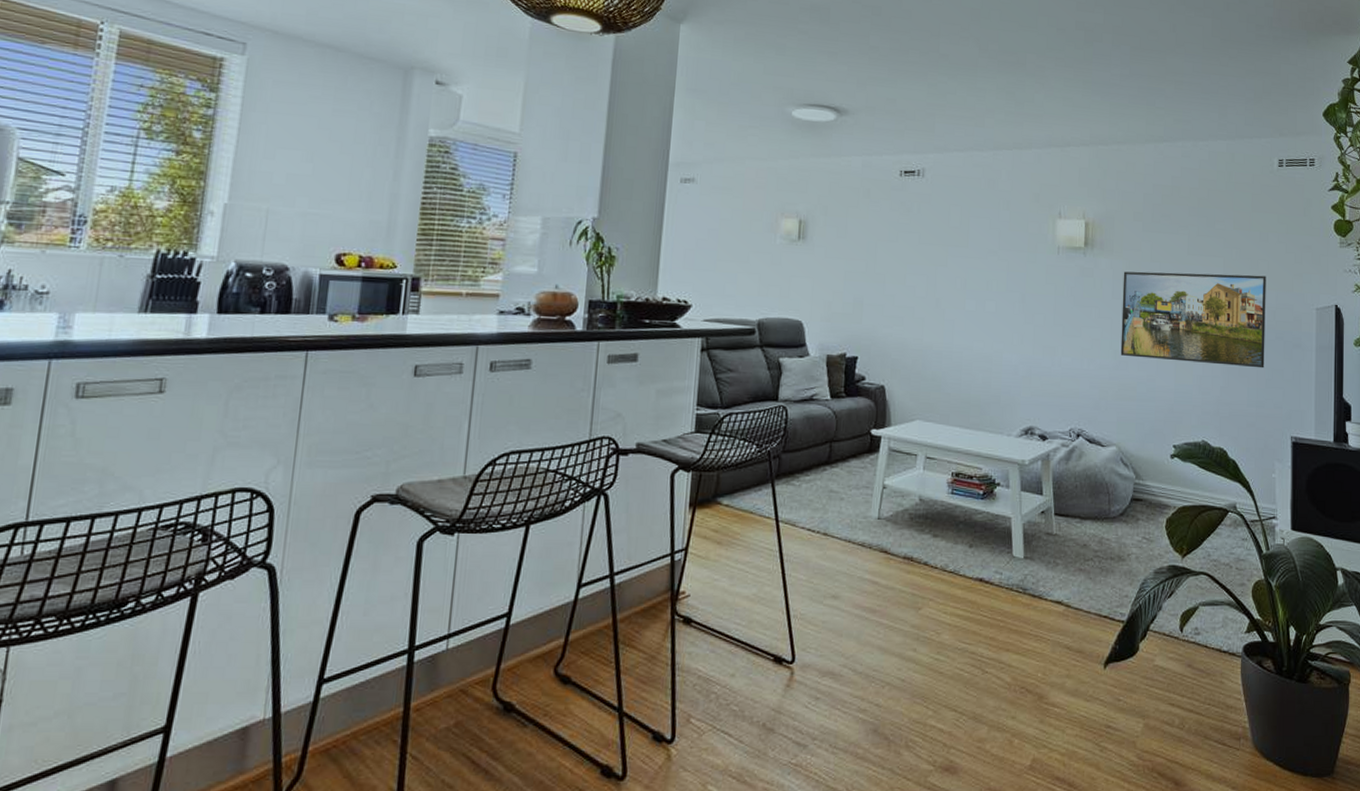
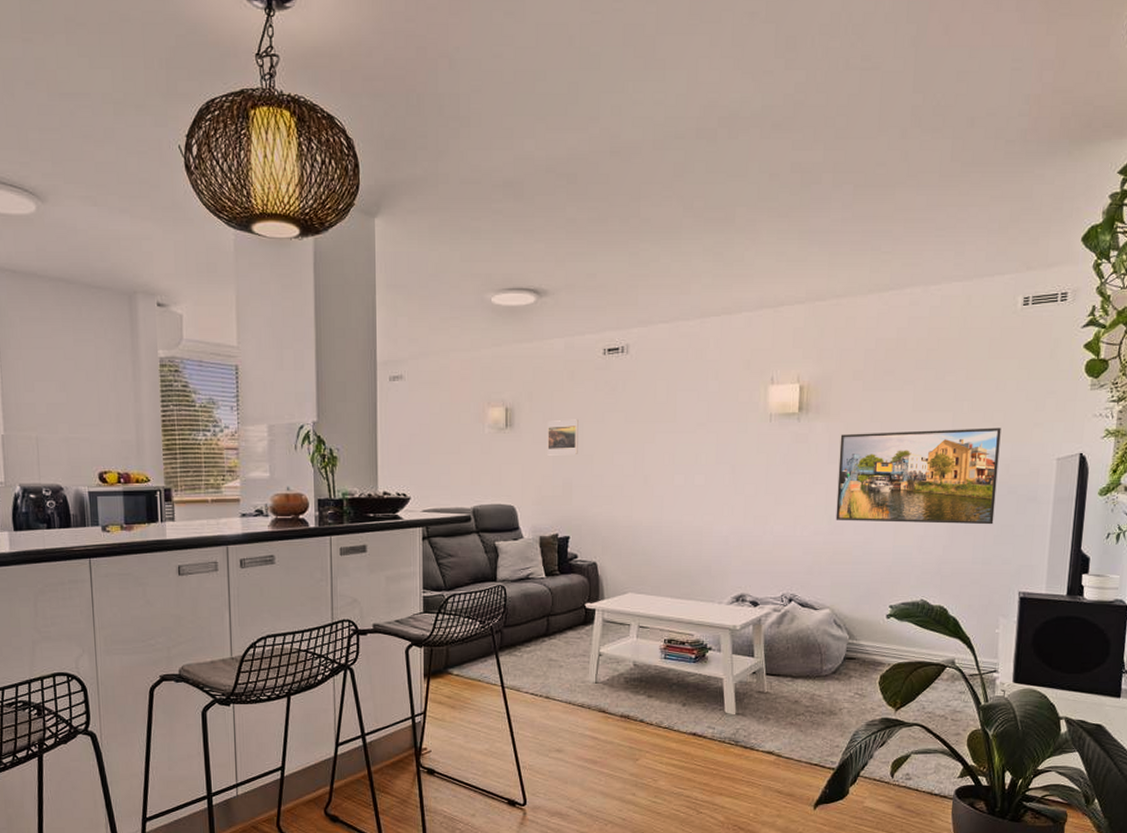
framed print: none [839,236,873,273] -> present [547,419,579,456]

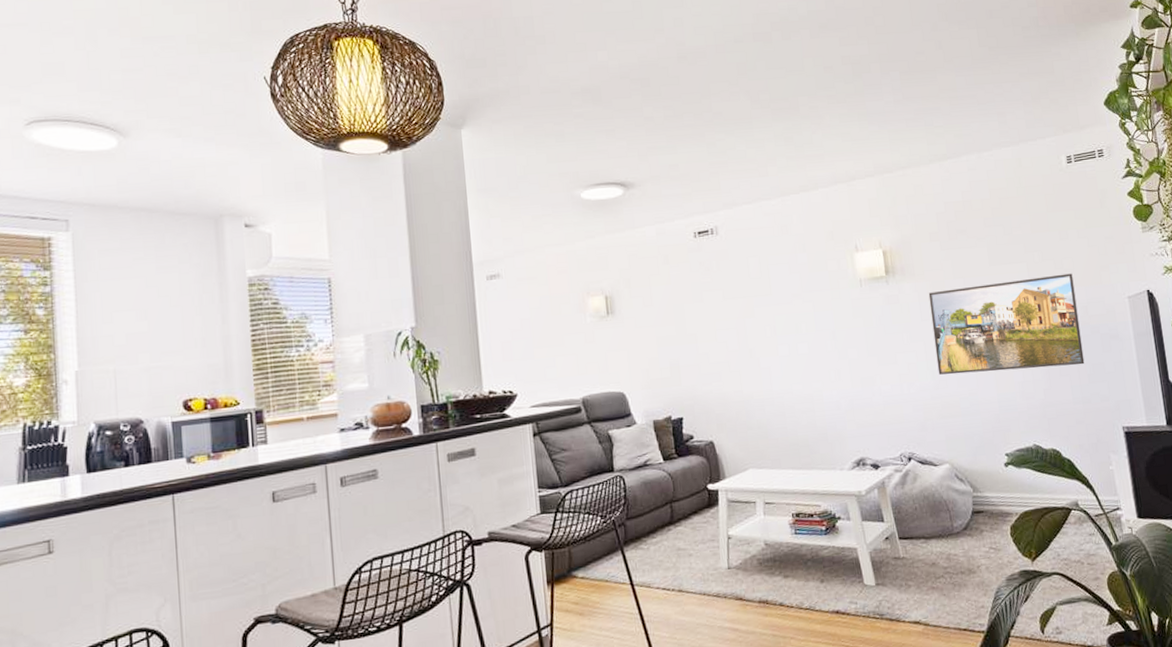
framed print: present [547,419,579,456] -> none [648,301,682,339]

